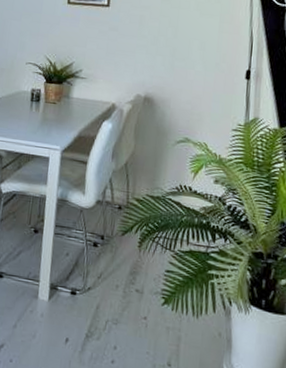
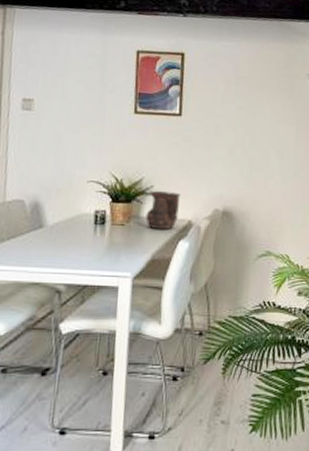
pitcher: none [74,74,107,111] -> present [145,191,181,231]

